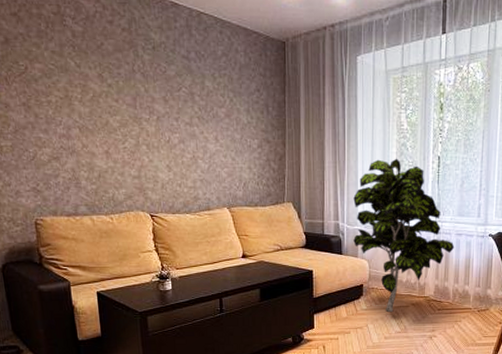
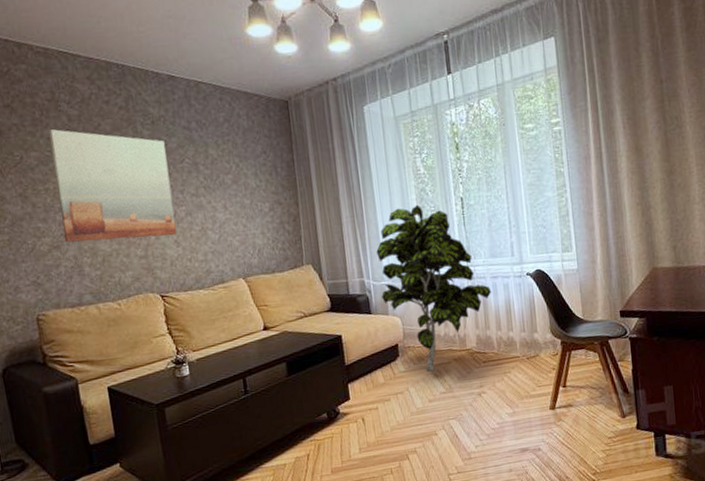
wall art: none [53,43,170,160] -> present [49,129,177,243]

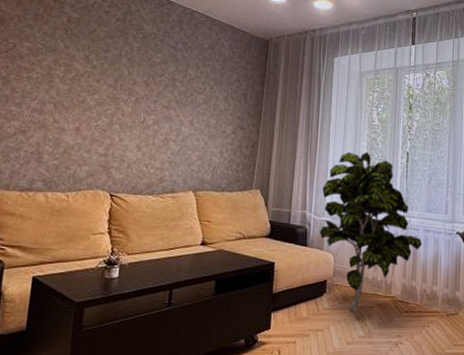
wall art: present [49,129,177,243] -> none [32,26,150,141]

